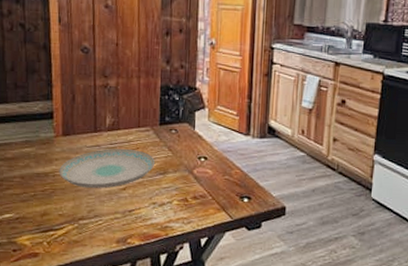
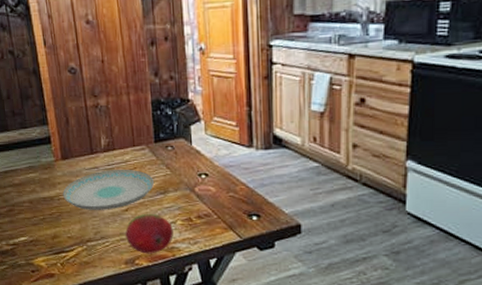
fruit: none [120,192,169,233] -> present [125,213,173,254]

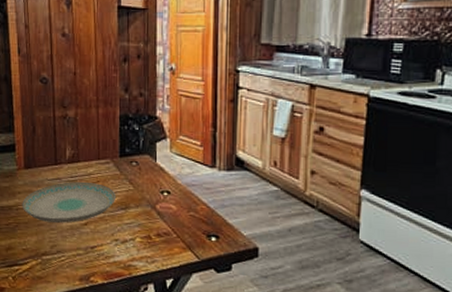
fruit: present [125,213,173,254] -> none [83,228,131,272]

